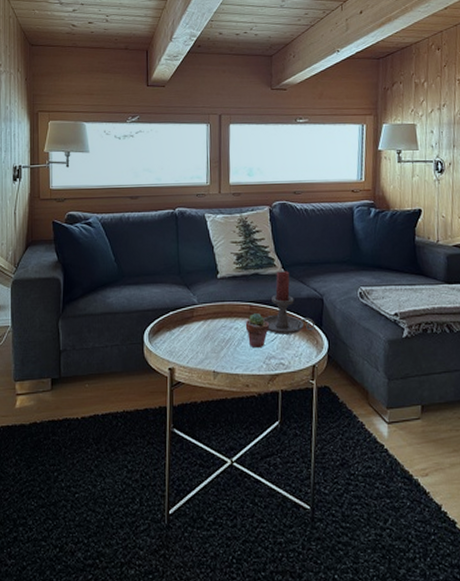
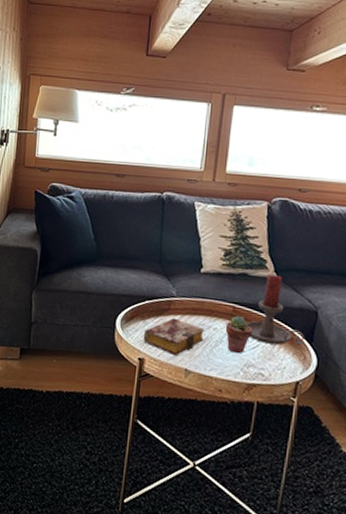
book: none [171,324,227,361] -> present [143,317,205,356]

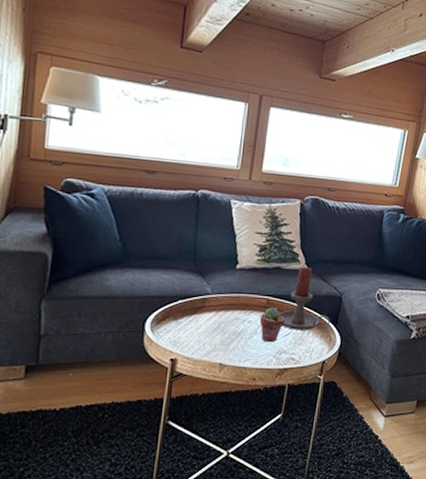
book: present [143,317,205,356] -> none [175,315,239,352]

